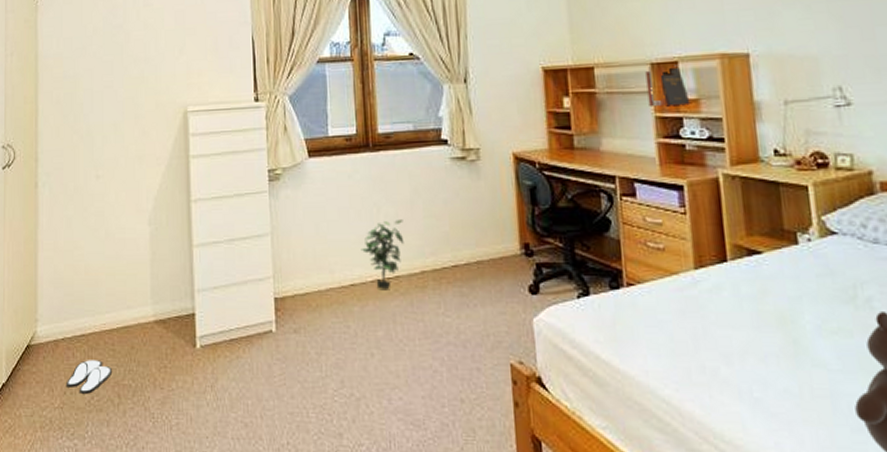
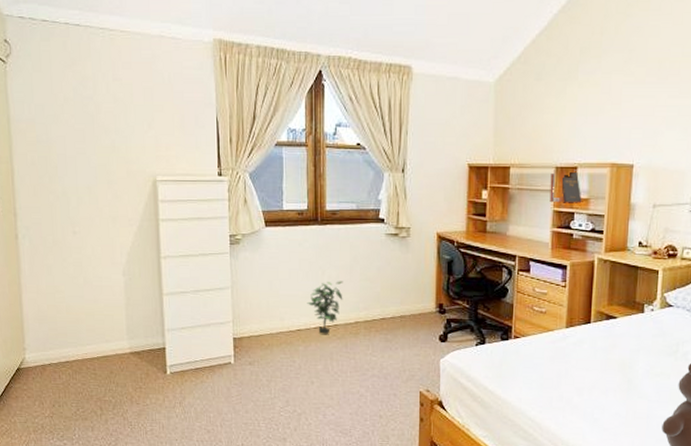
slippers: present [67,360,111,394] -> none [55,381,94,407]

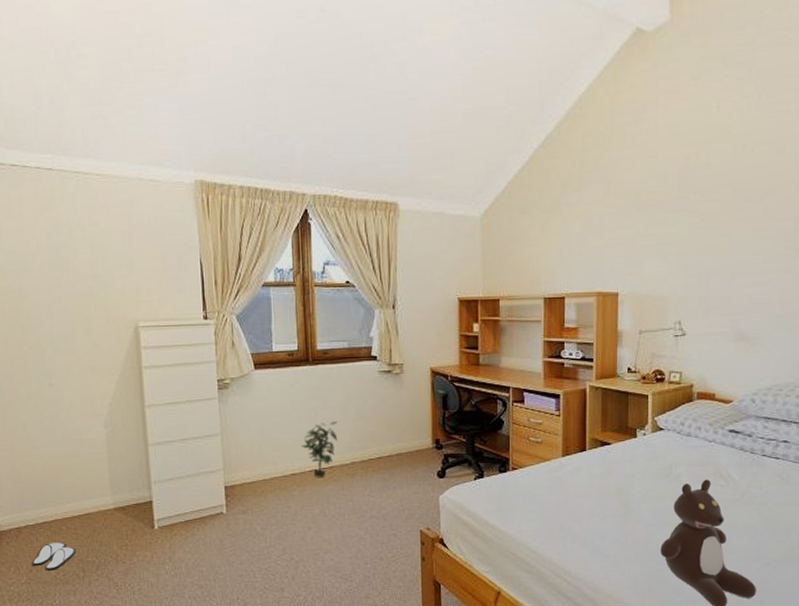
slippers: none [55,381,94,407] -> present [32,542,75,571]
books: present [549,170,582,203] -> none [539,300,571,333]

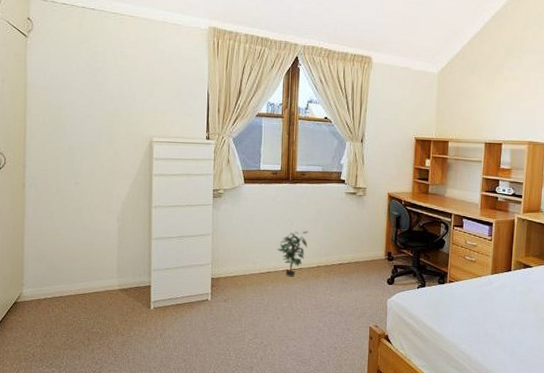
slippers: present [32,542,75,571] -> none [47,314,83,337]

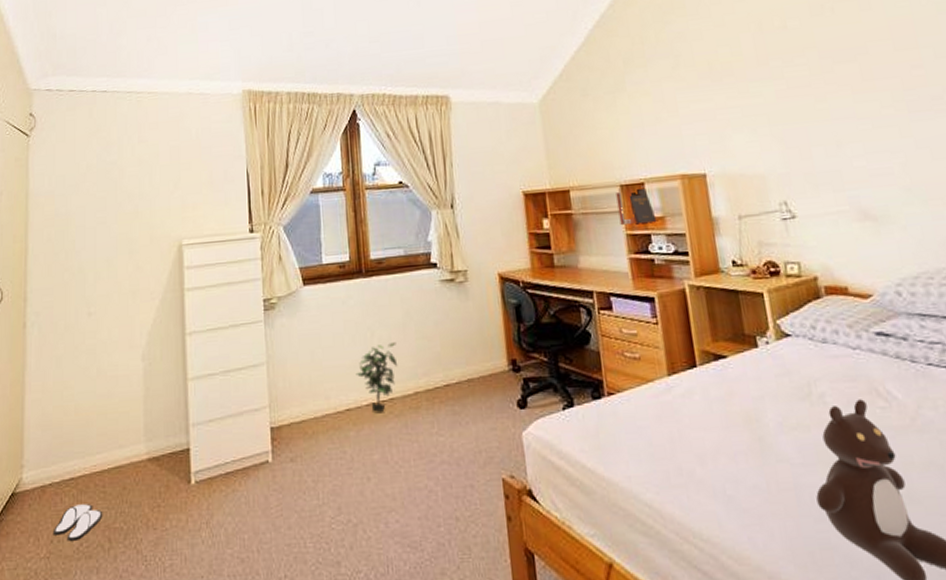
slippers: none [47,314,83,337] -> present [54,504,102,541]
books: none [480,145,506,173] -> present [616,186,657,226]

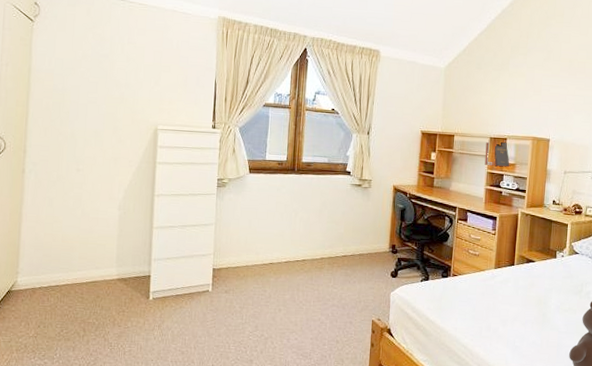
slippers: present [54,504,102,541] -> none [41,304,79,328]
potted plant: present [355,342,398,412] -> none [280,222,313,268]

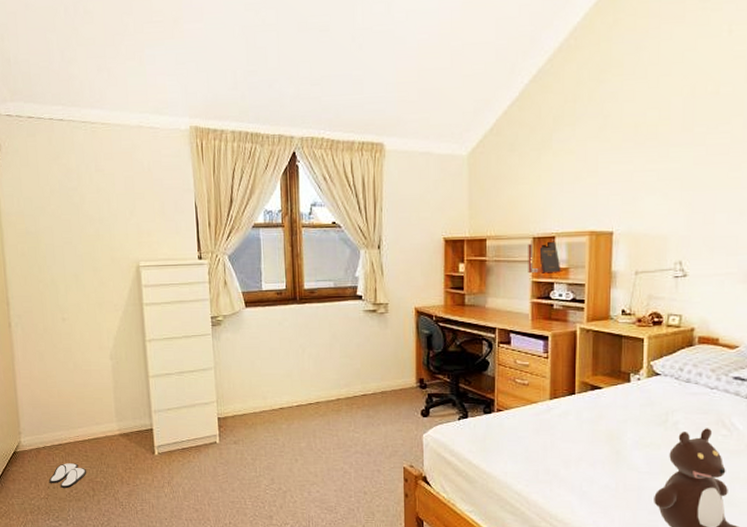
slippers: none [41,304,79,328] -> present [49,463,86,488]

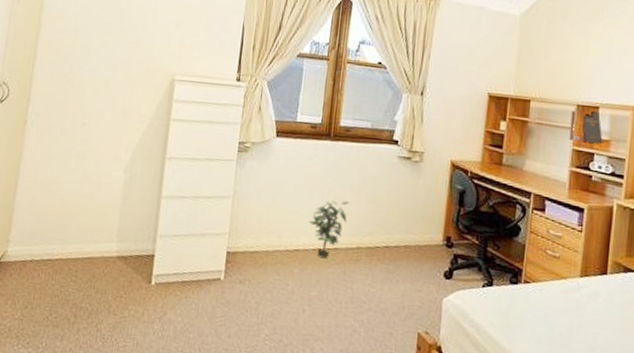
slippers: present [49,463,86,488] -> none [28,281,72,311]
potted plant: none [288,359,324,412] -> present [308,201,349,258]

